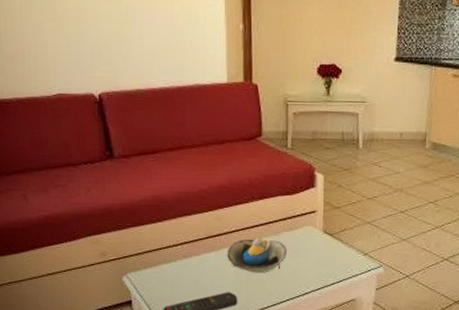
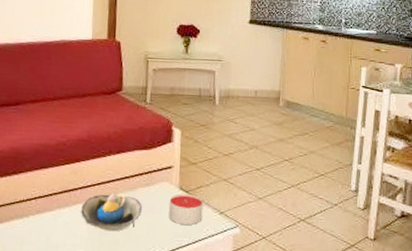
candle: none [313,237,348,266] -> present [168,193,203,225]

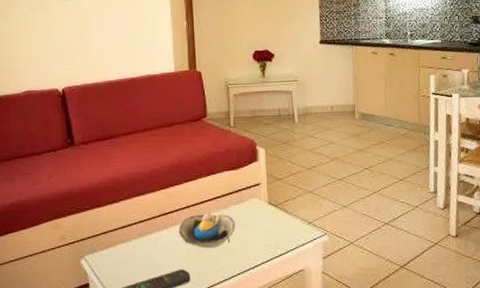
candle: present [168,193,203,225] -> none [260,208,293,236]

